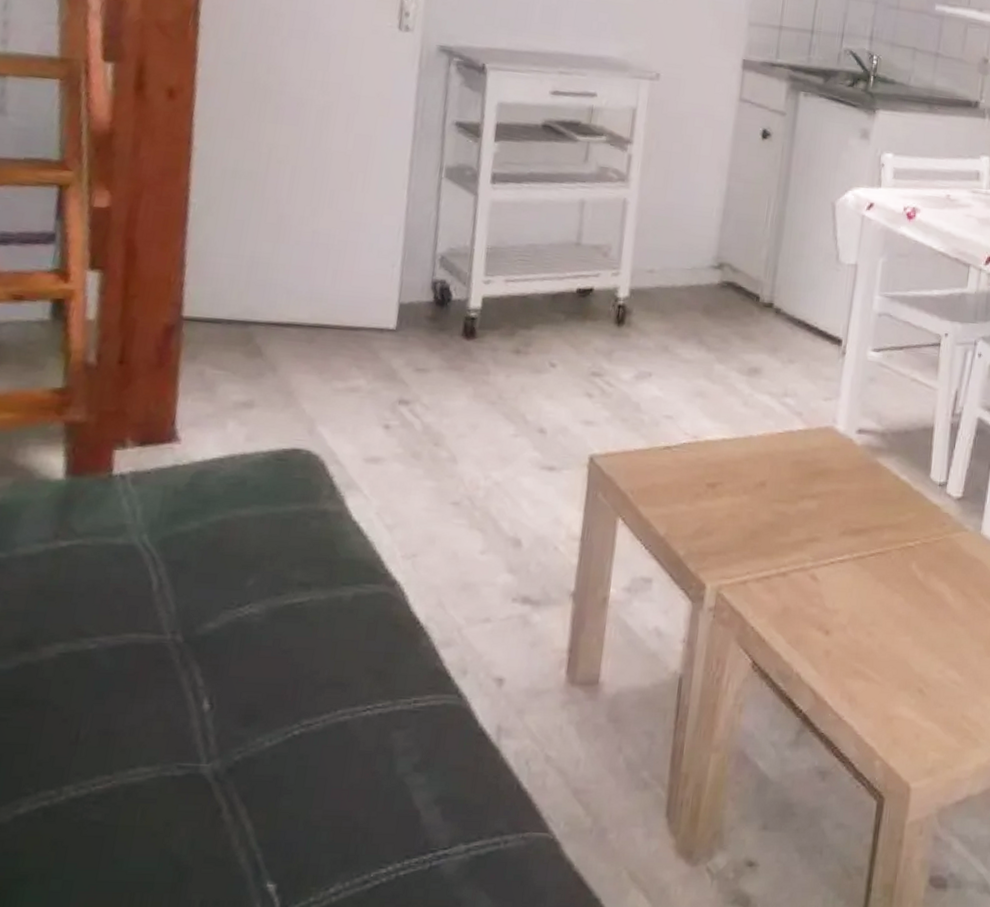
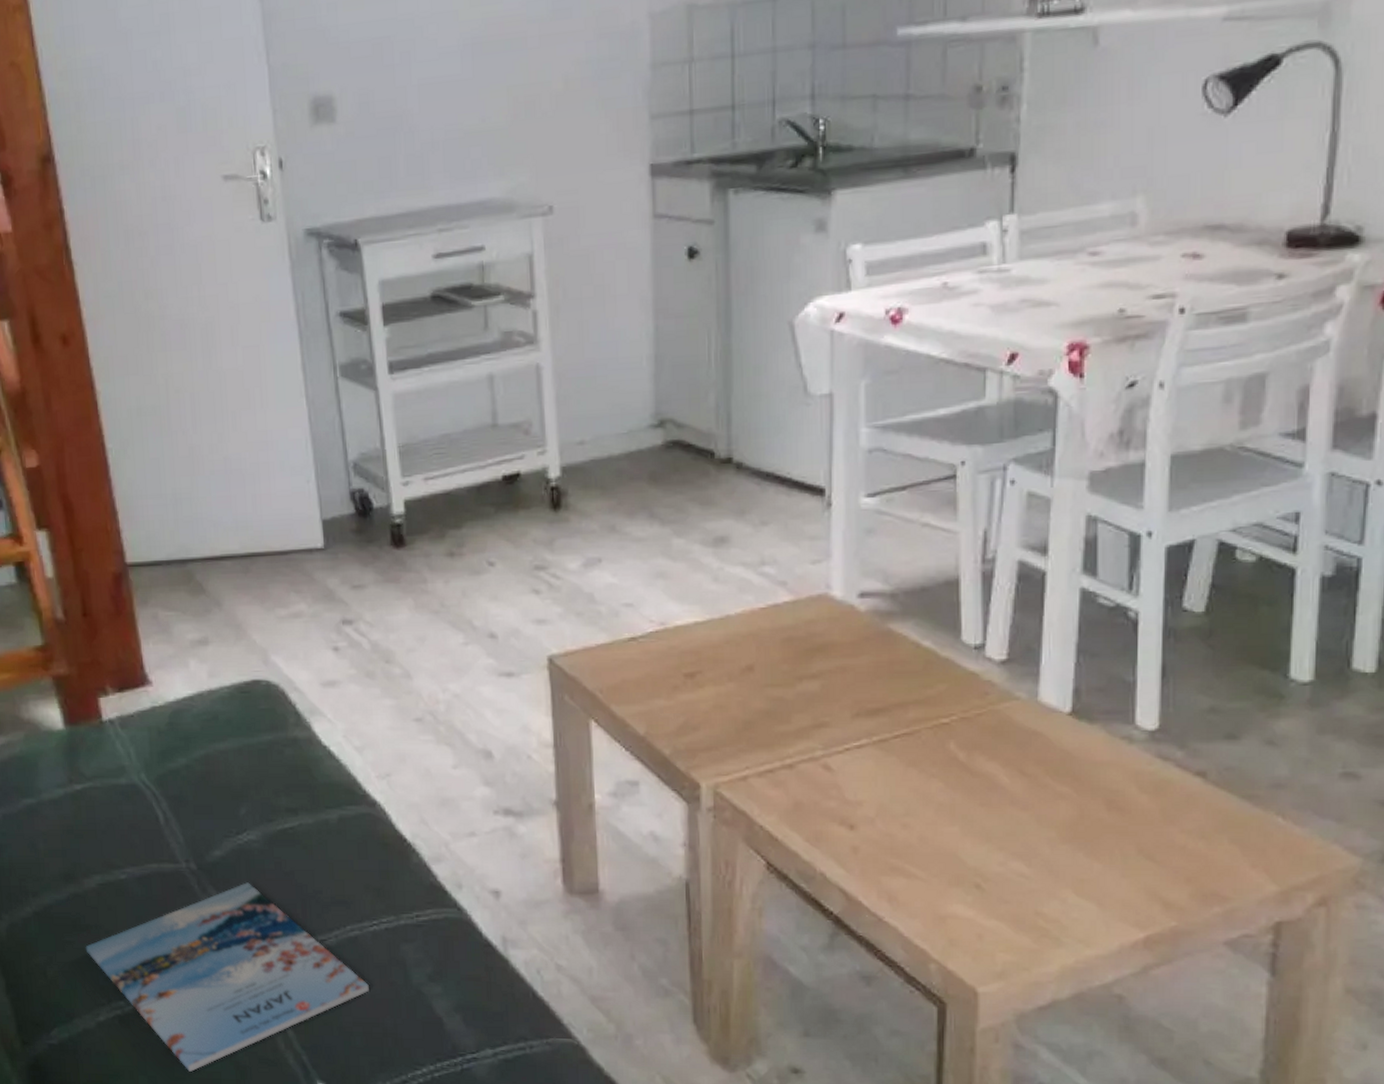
magazine: none [22,659,349,874] -> present [85,882,369,1072]

